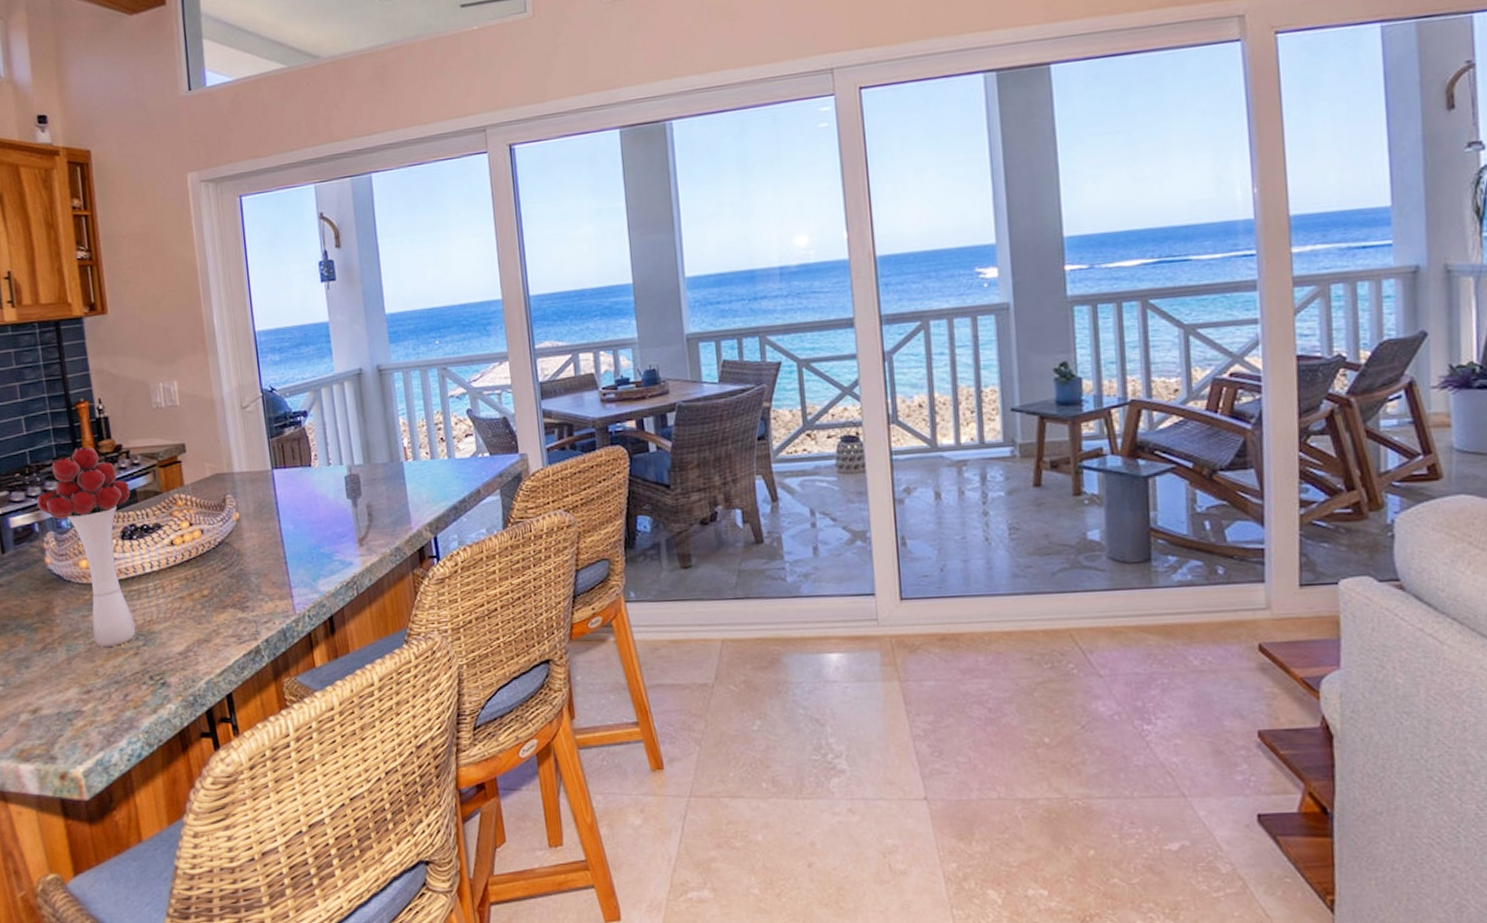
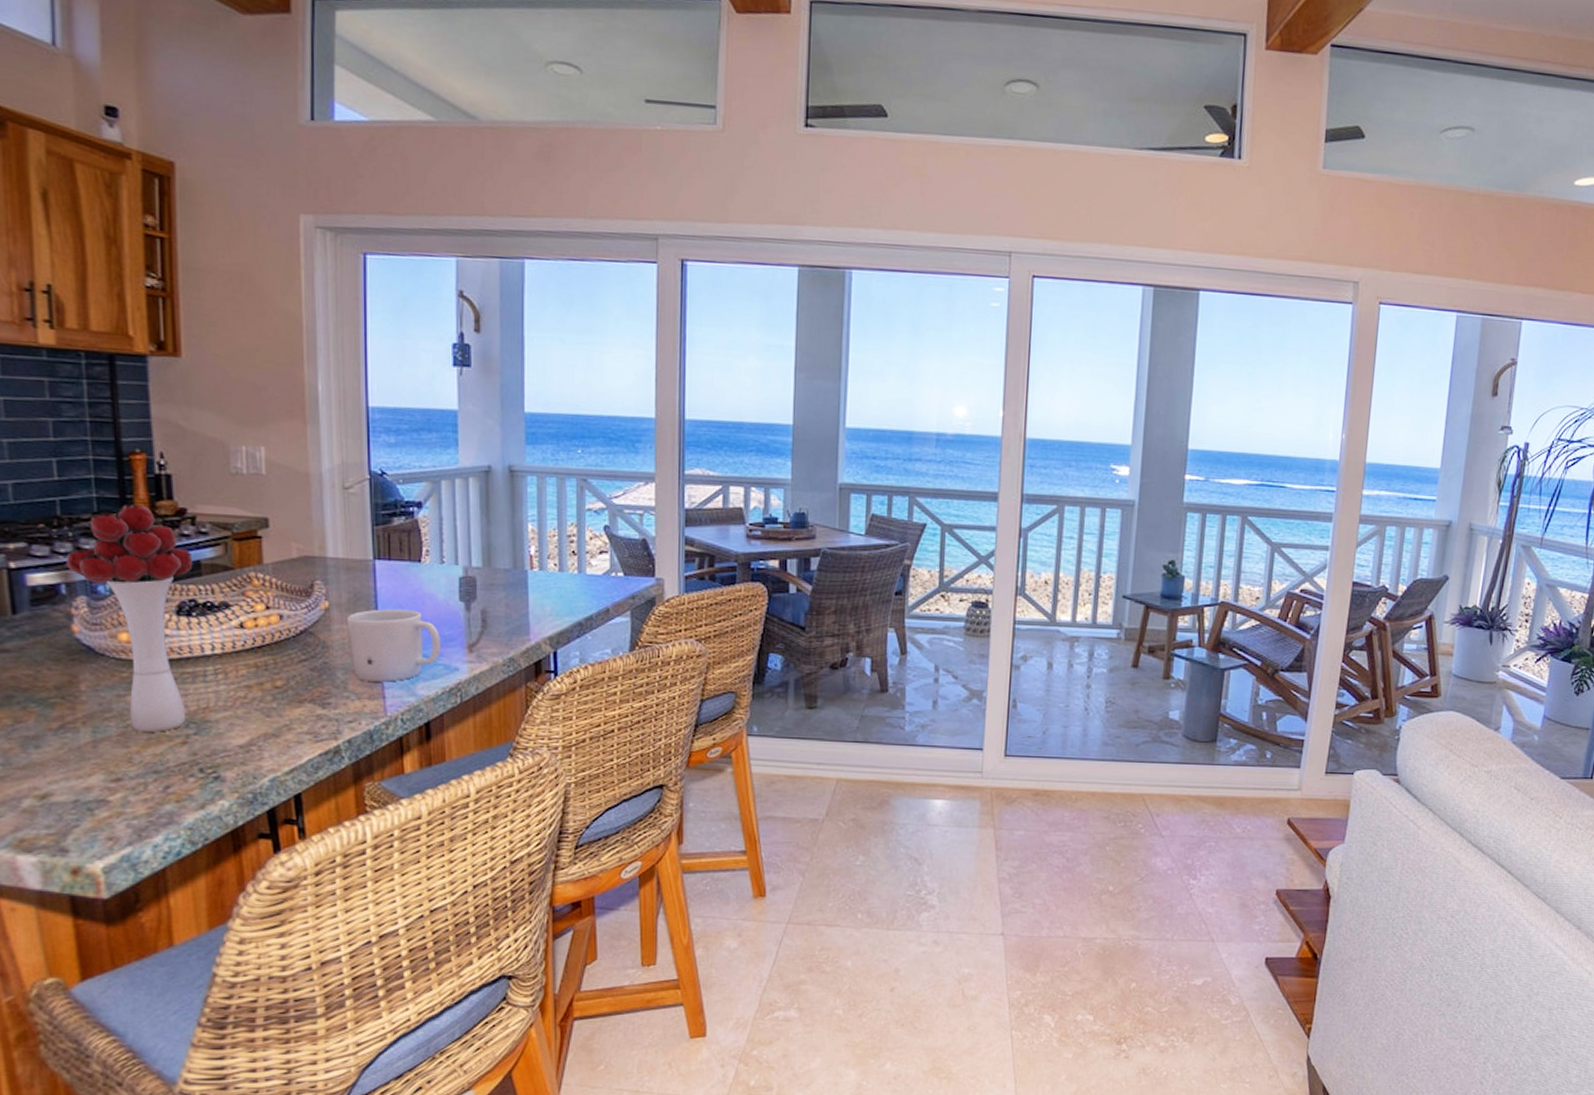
mug: none [254,512,336,583] -> present [346,608,442,682]

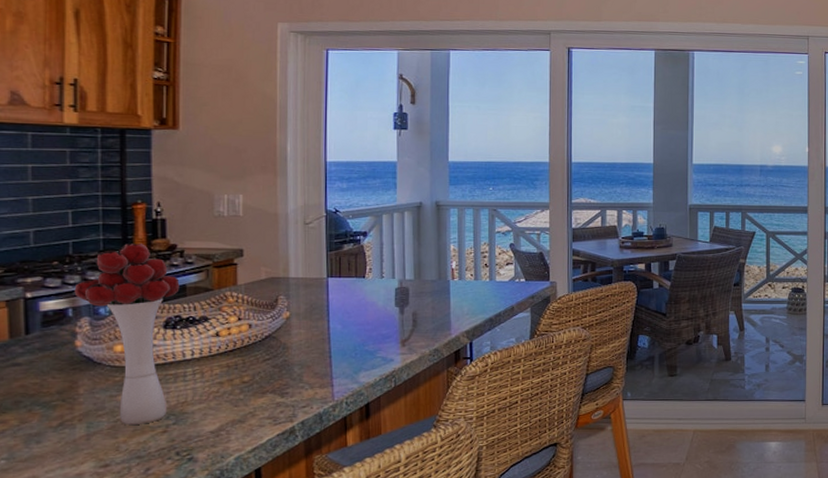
mug: present [346,608,442,682] -> none [303,315,380,374]

